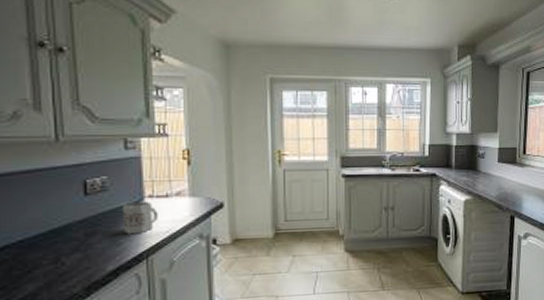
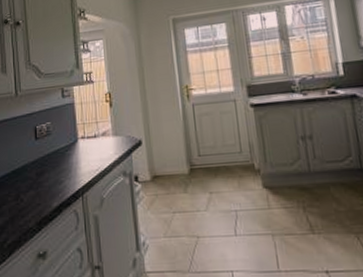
mug: present [123,201,158,235] -> none [62,142,89,173]

